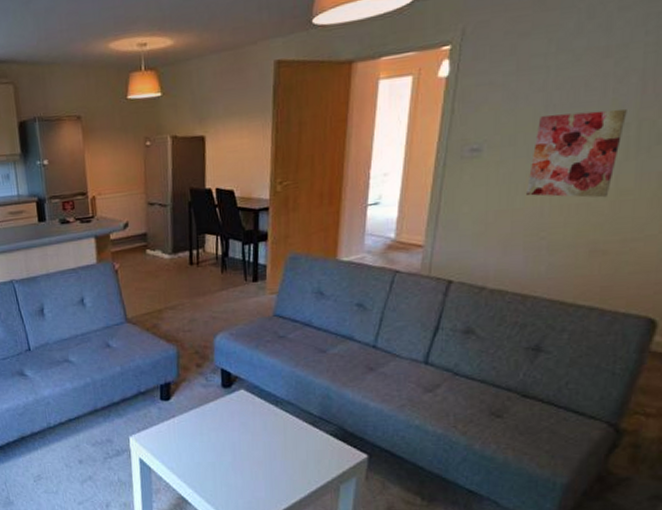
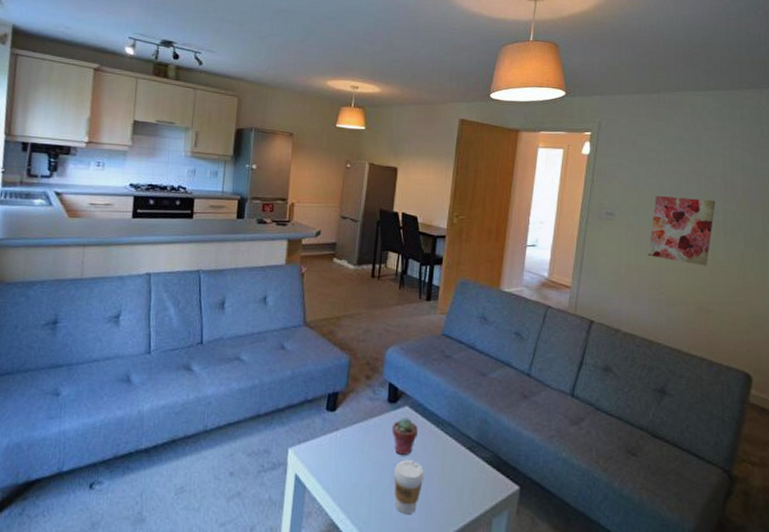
potted succulent: none [228,400,256,434] -> present [391,418,418,455]
coffee cup: none [236,439,267,485] -> present [394,460,425,514]

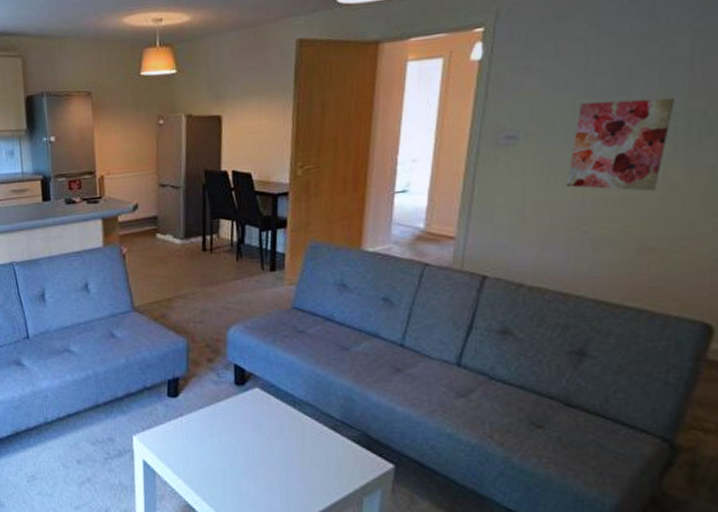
potted succulent: present [391,418,418,455] -> none [241,400,271,437]
coffee cup: present [394,460,425,514] -> none [249,443,283,494]

